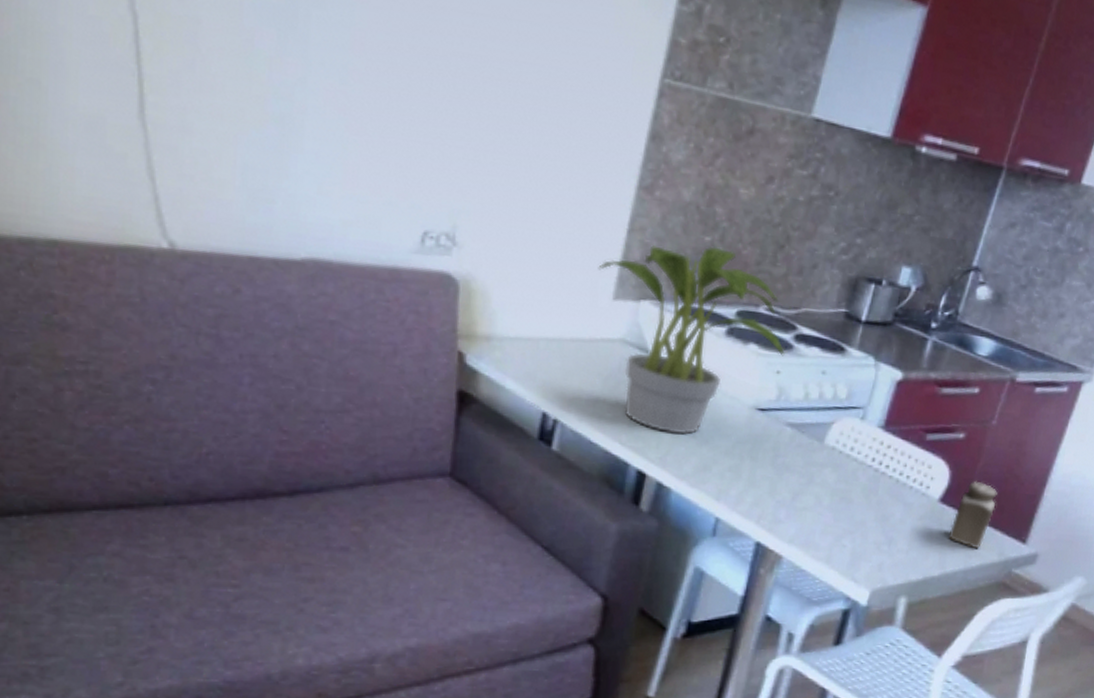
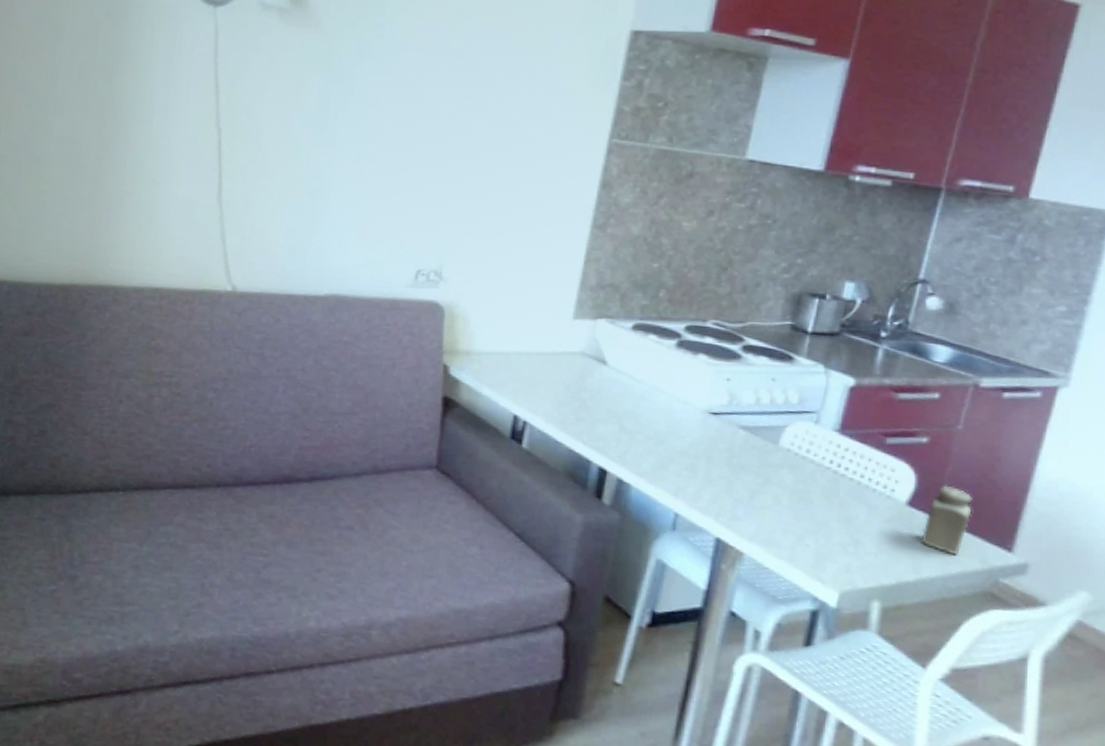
potted plant: present [598,245,785,434] -> none [559,271,734,435]

